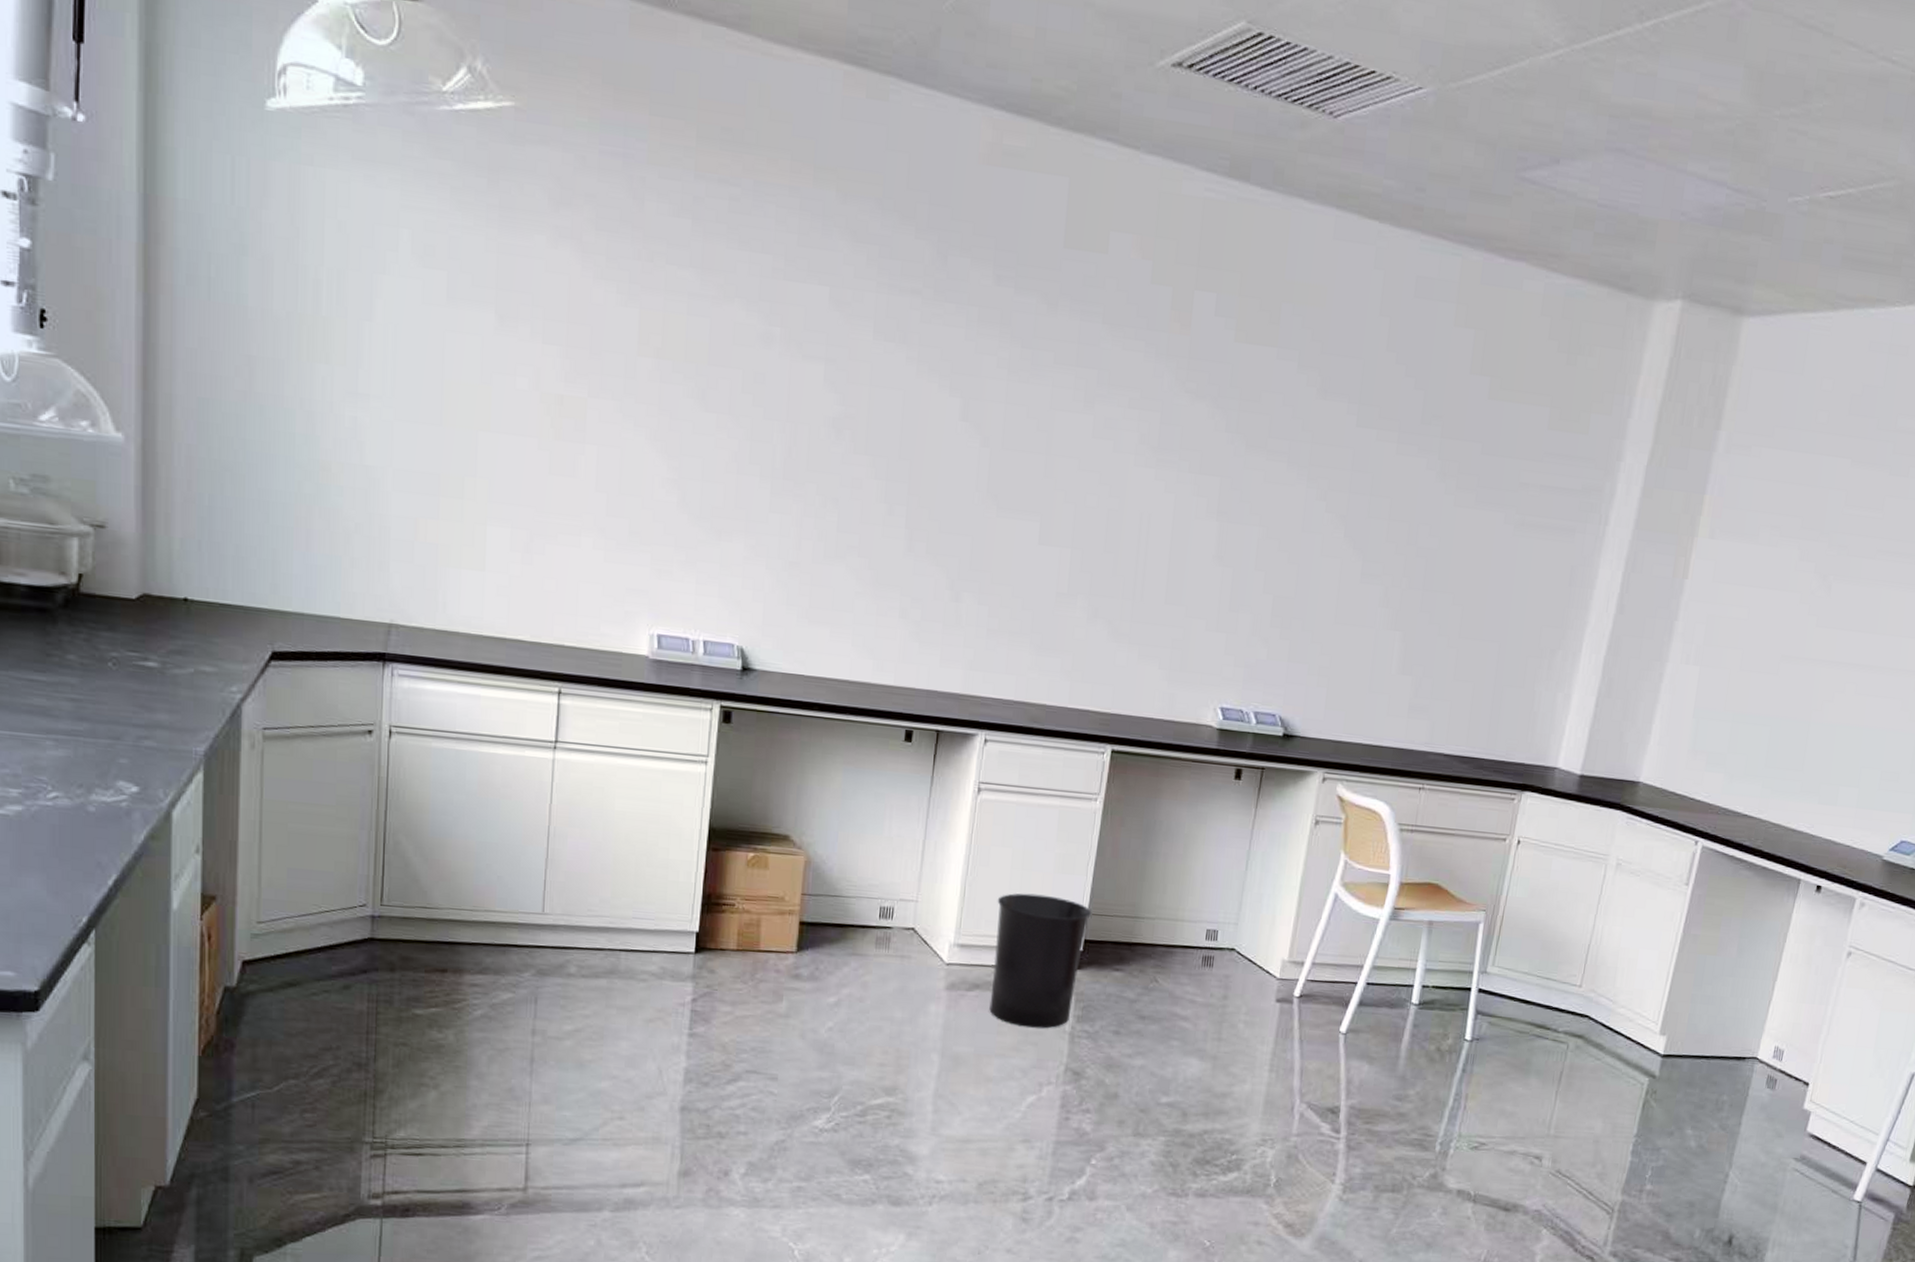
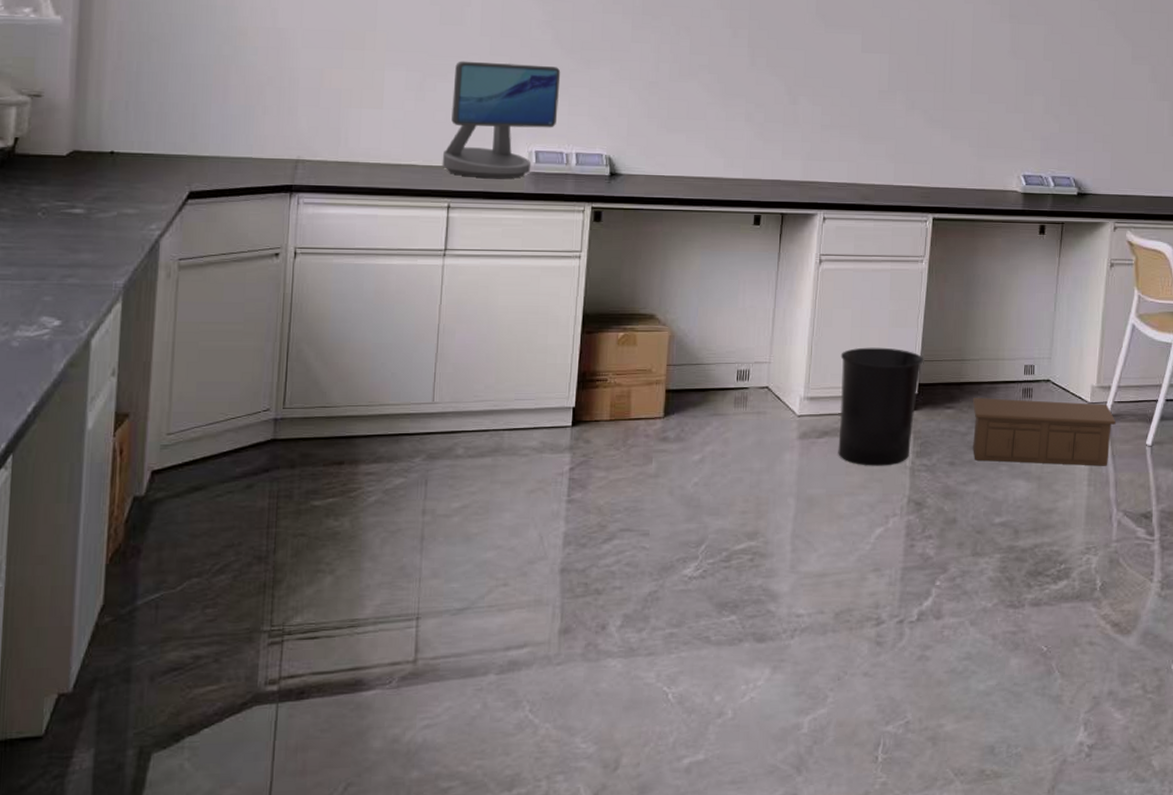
computer monitor: none [552,520,688,665] -> present [442,61,561,178]
storage bin: none [1141,961,1307,1052] -> present [972,398,1116,466]

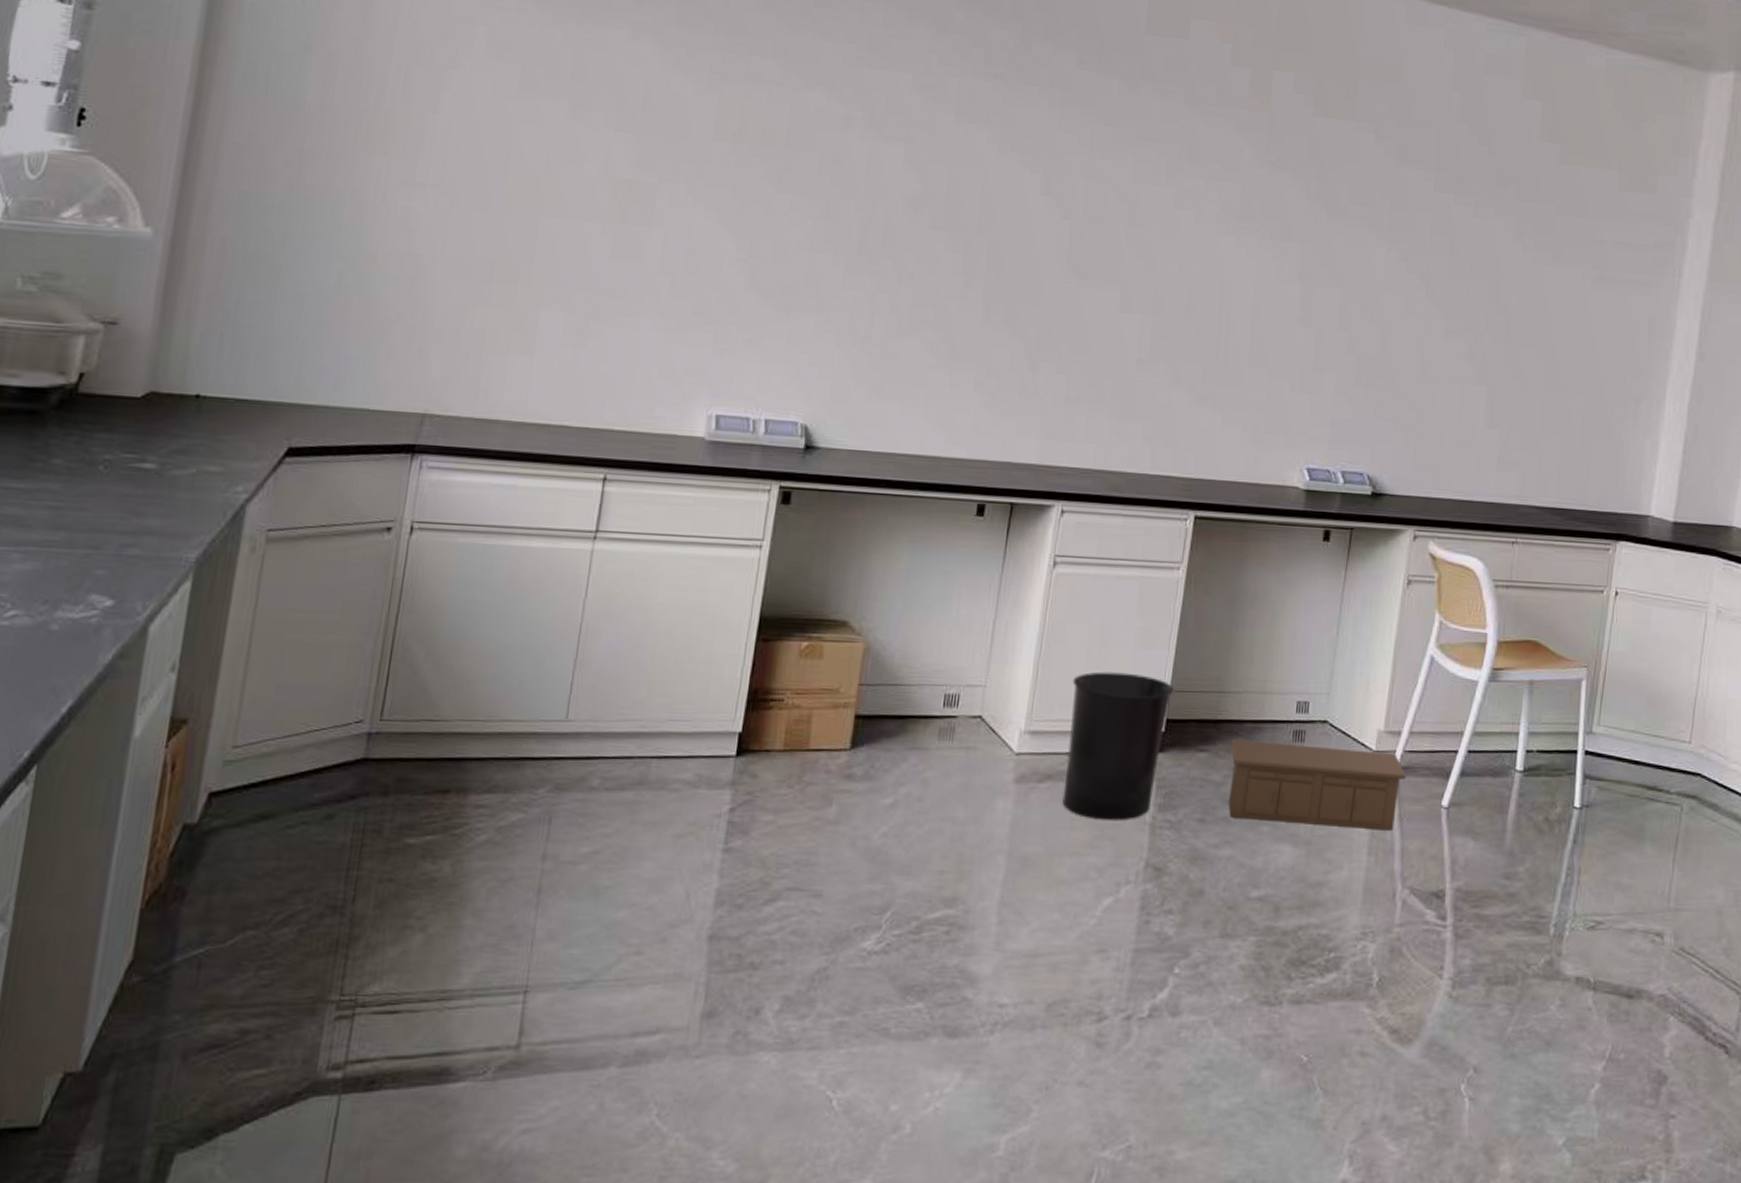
computer monitor: present [442,61,561,178] -> none [600,302,754,448]

